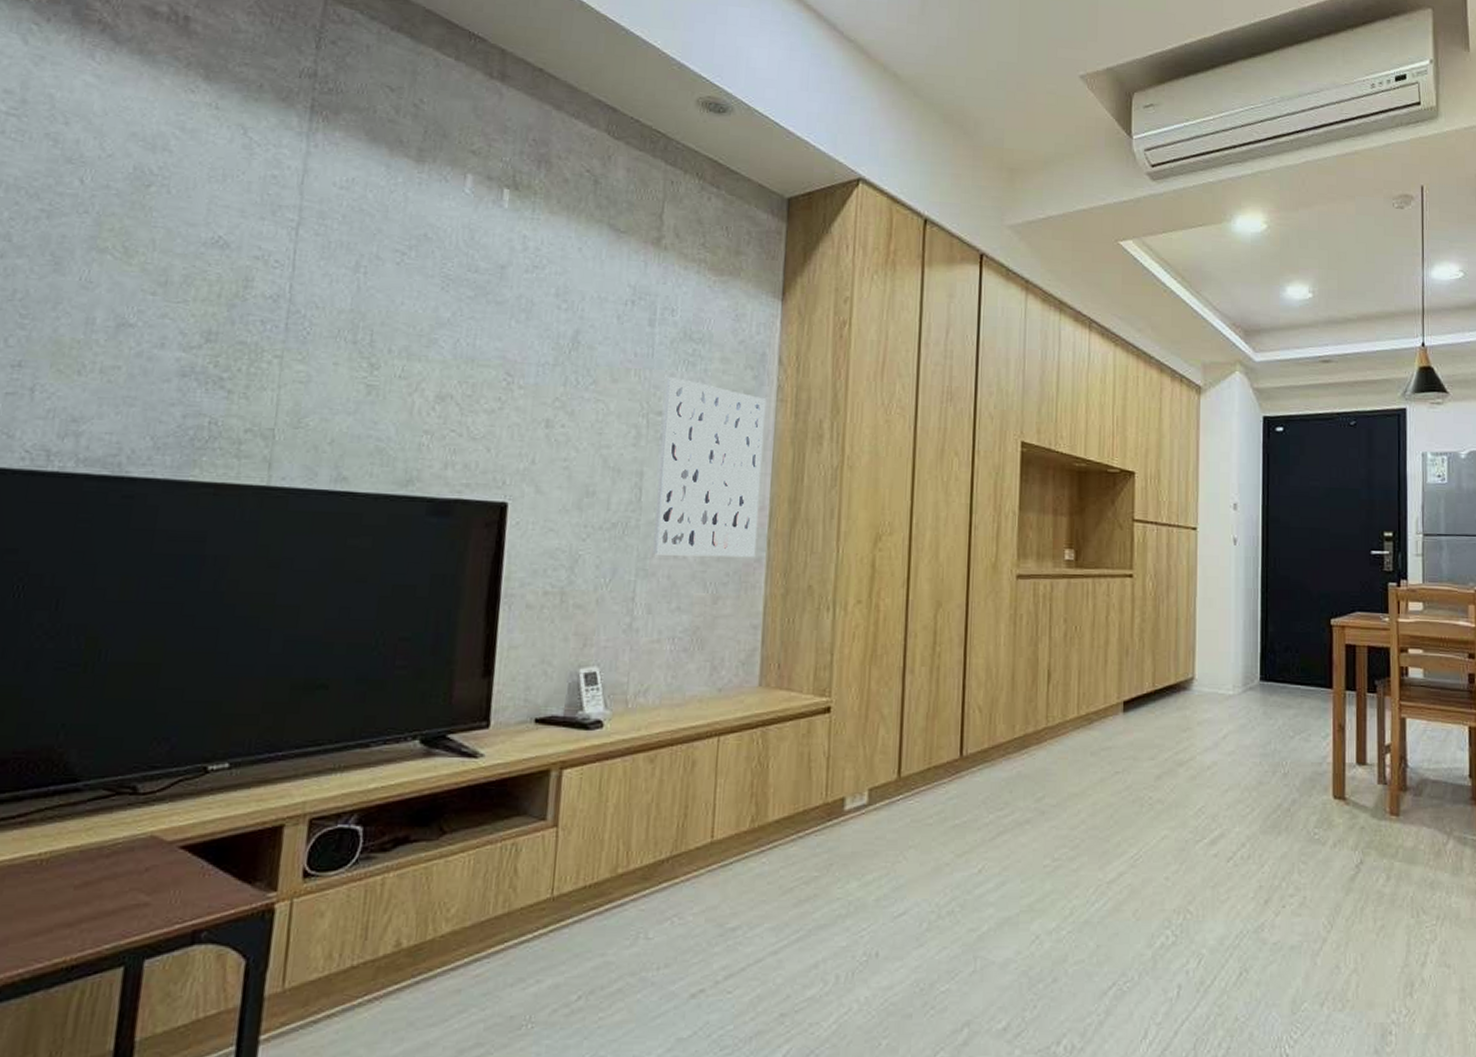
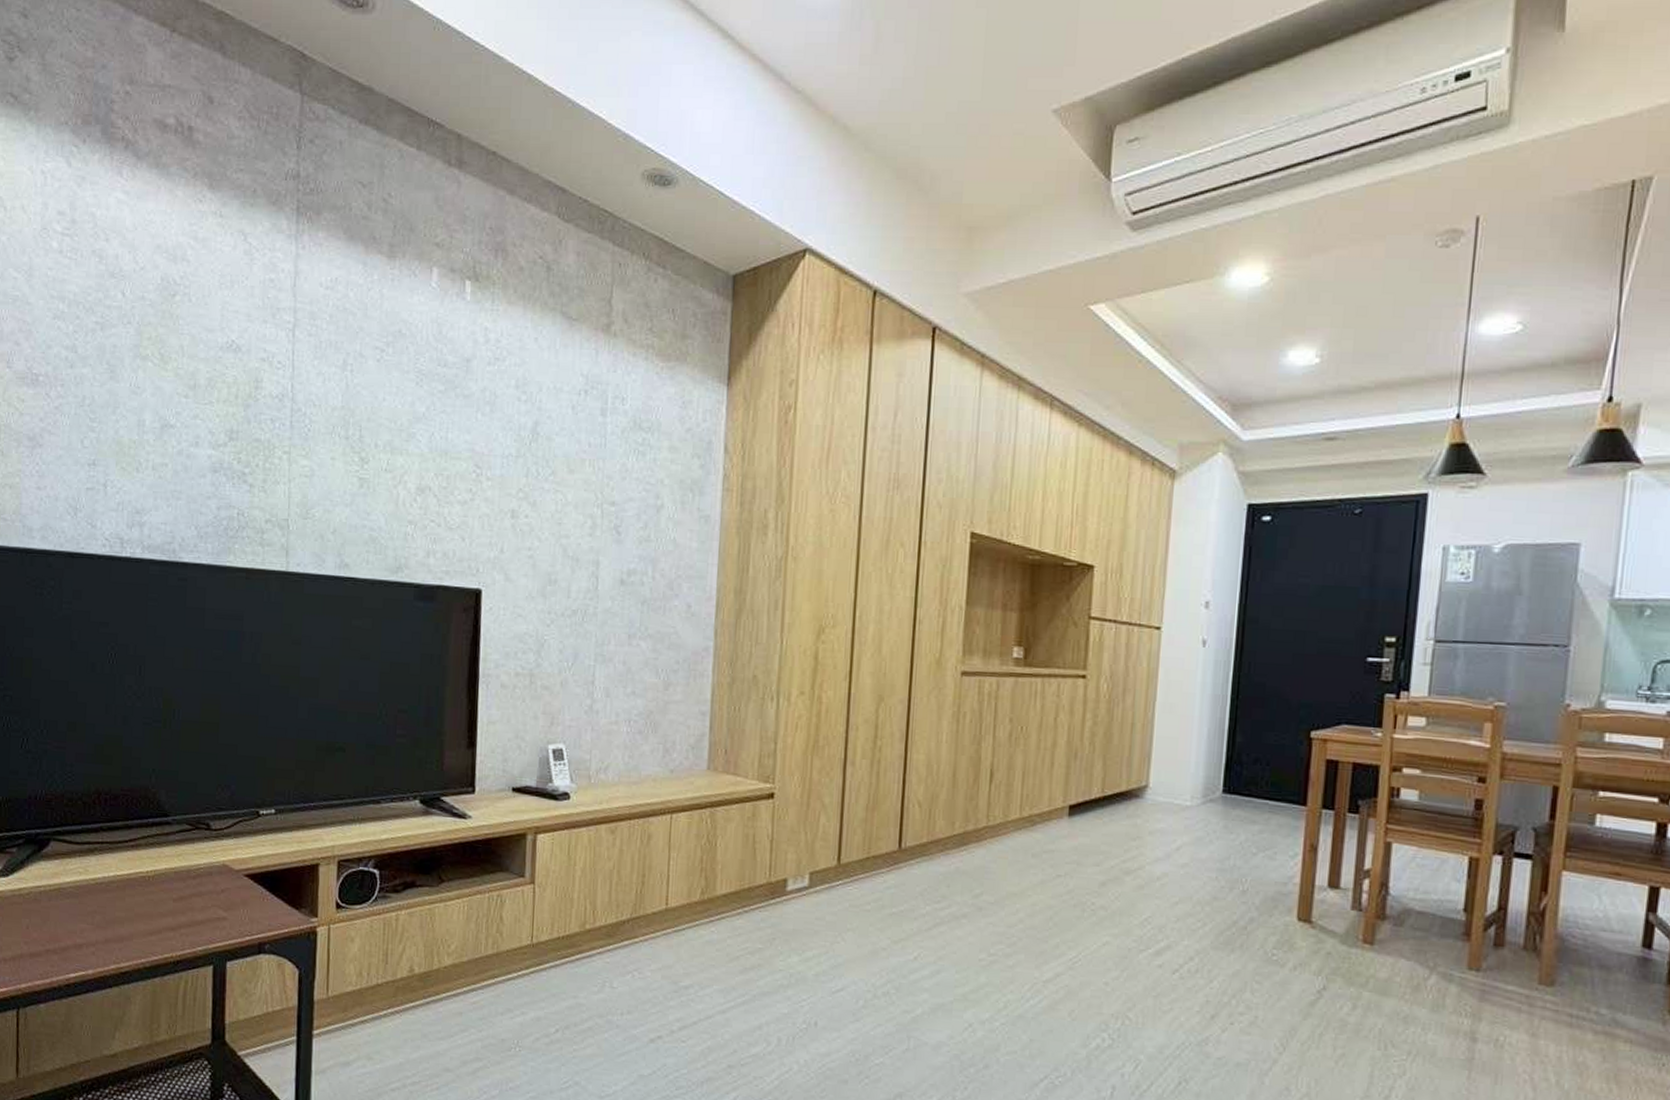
wall art: present [653,377,767,558] -> none [609,467,713,647]

